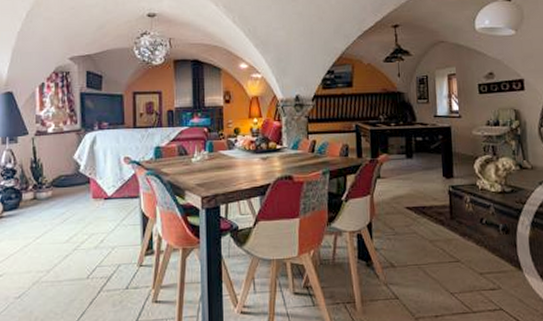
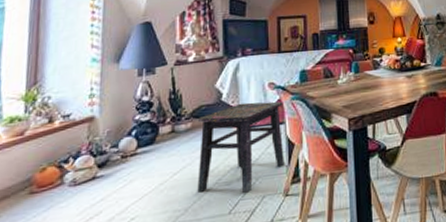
side table: none [58,175,139,260] -> present [197,101,284,193]

